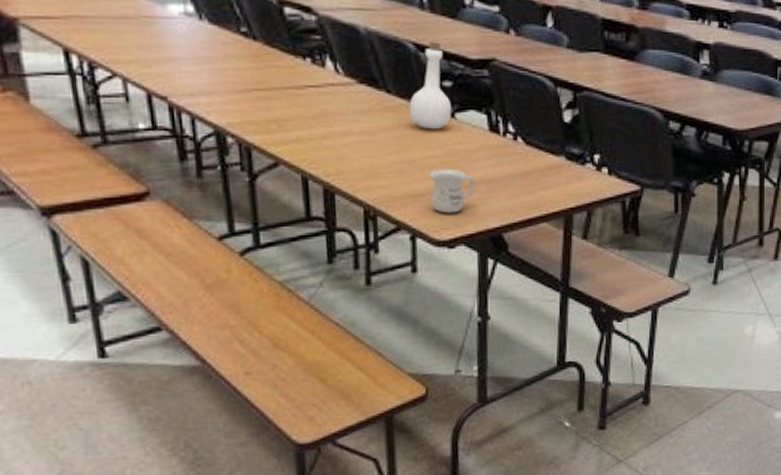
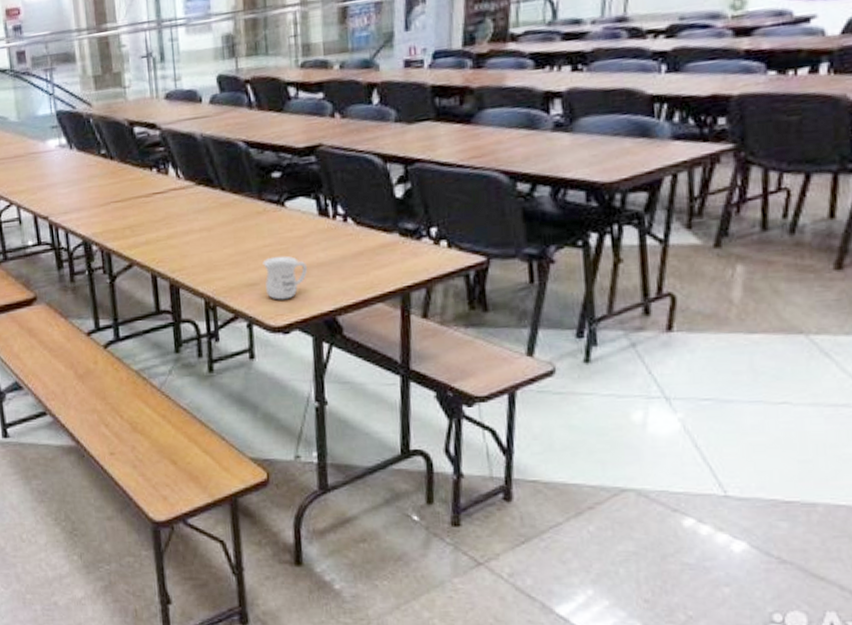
bottle: present [409,41,452,130] -> none [242,136,282,220]

